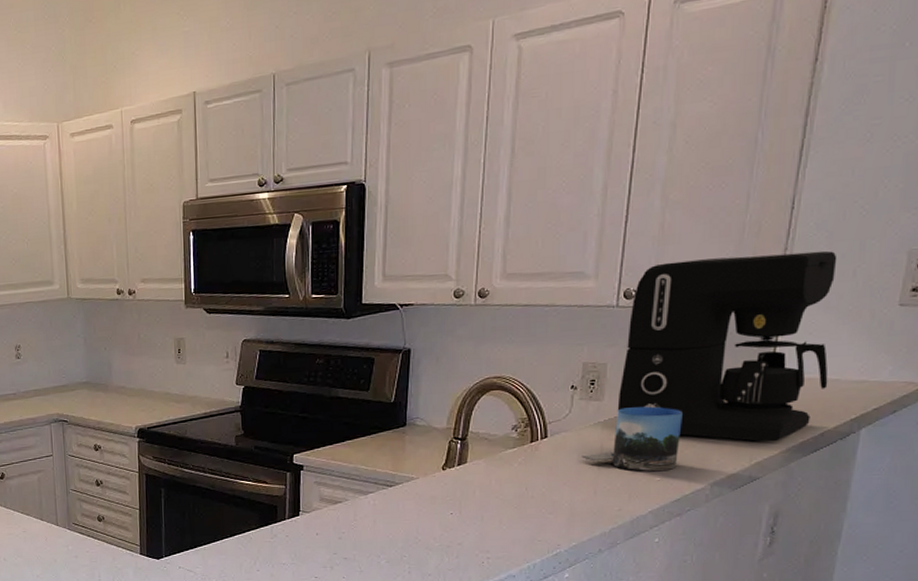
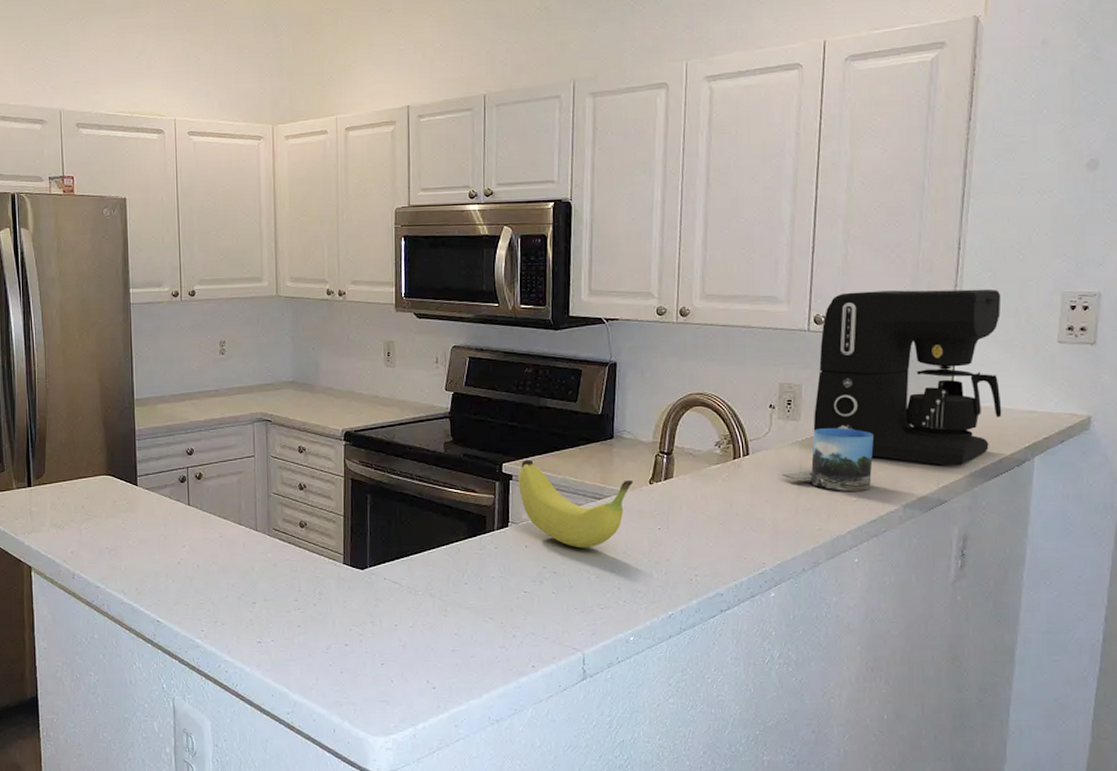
fruit: none [308,450,426,535] -> present [517,459,634,549]

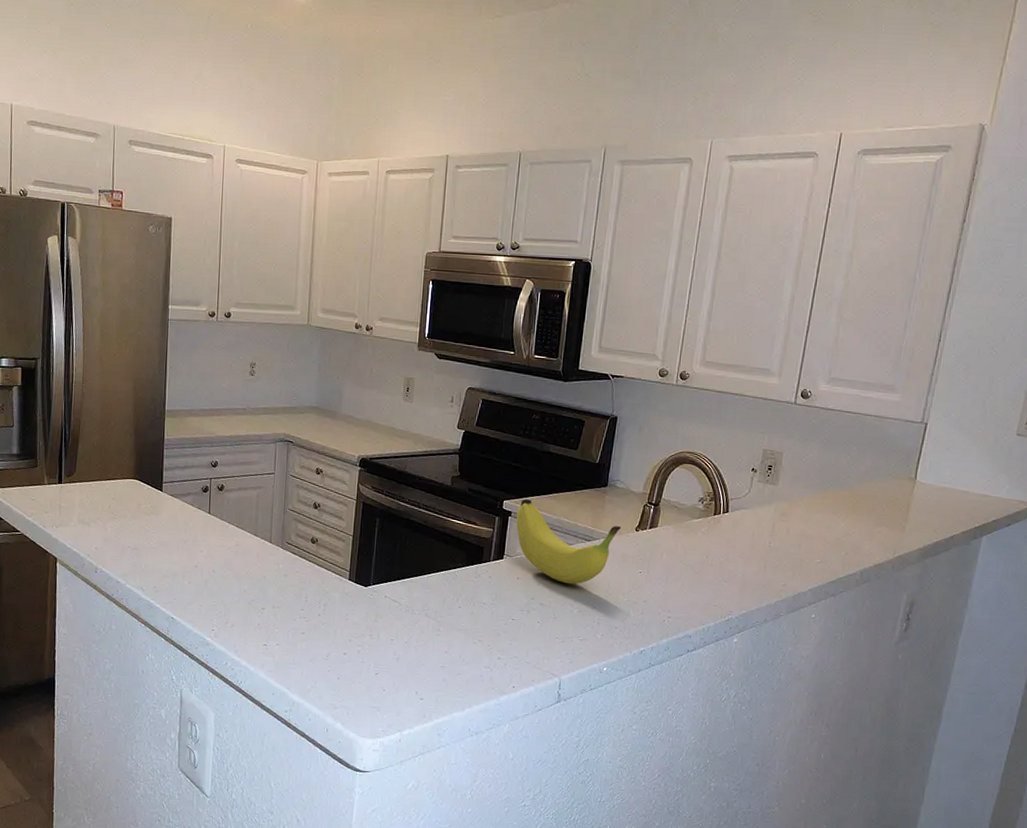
mug: present [782,428,874,491] -> none [756,494,842,554]
coffee maker: present [813,289,1002,466] -> none [788,371,972,539]

